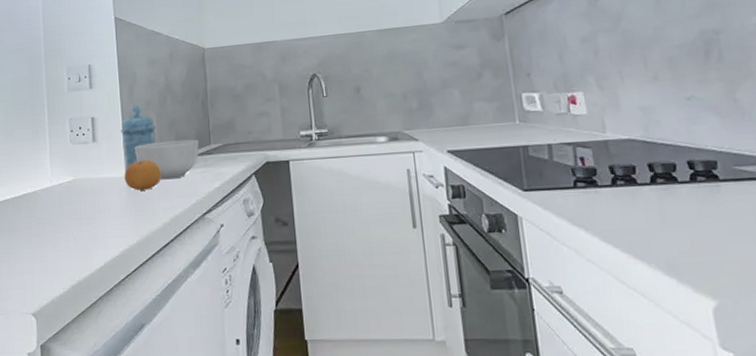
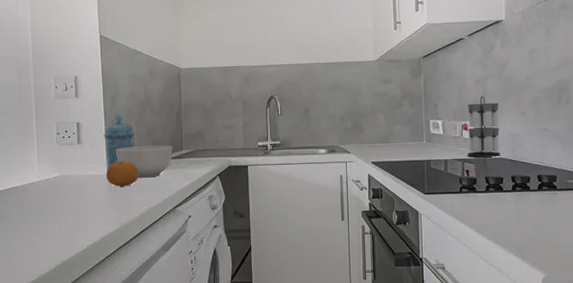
spice rack: none [573,57,628,140] -> present [467,95,500,158]

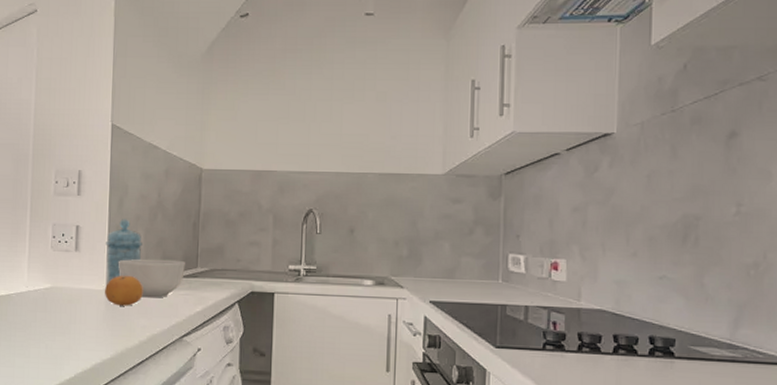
spice rack: present [467,95,500,158] -> none [555,227,602,308]

